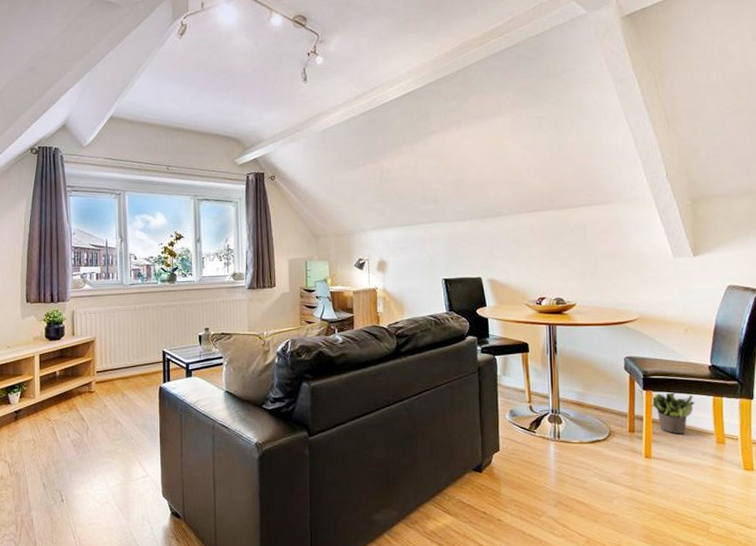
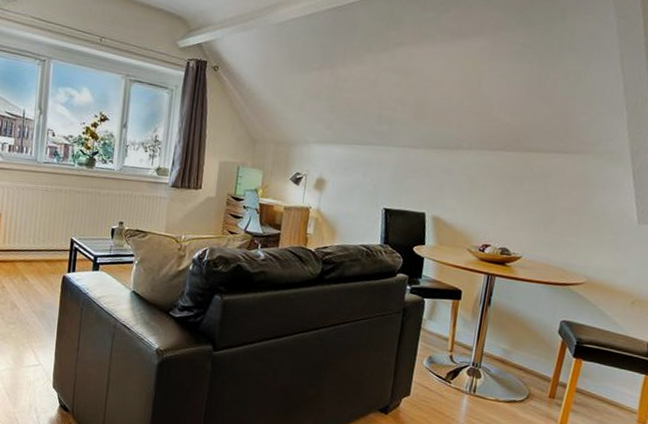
potted plant: present [639,389,696,434] -> none [568,356,625,408]

